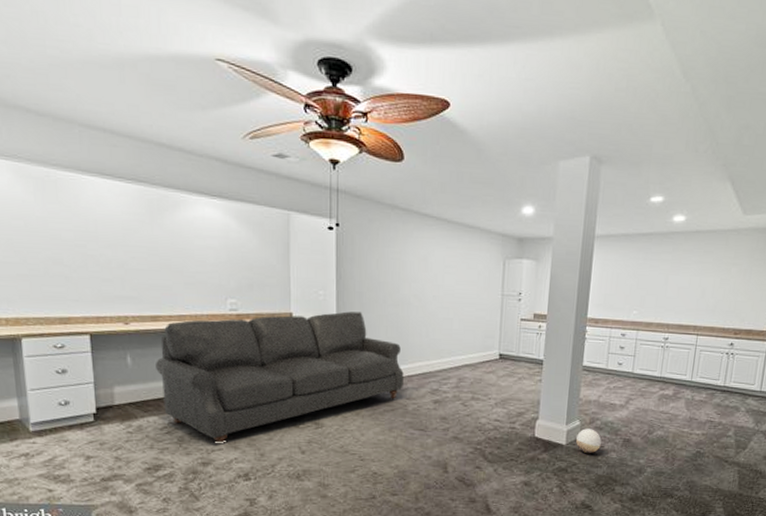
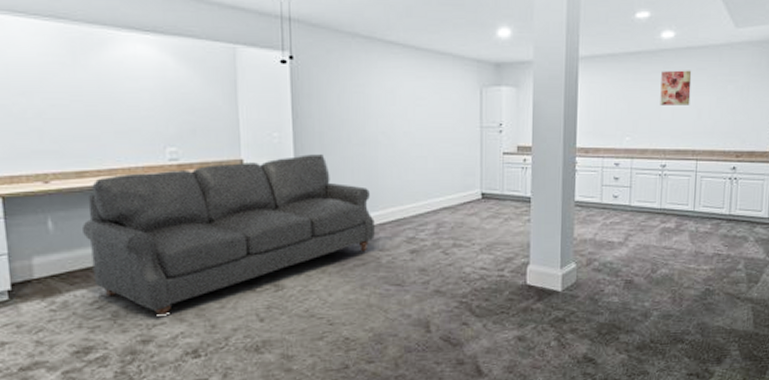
ball: present [576,428,602,454] -> none [573,271,601,300]
wall art: none [667,251,699,285] -> present [660,70,692,105]

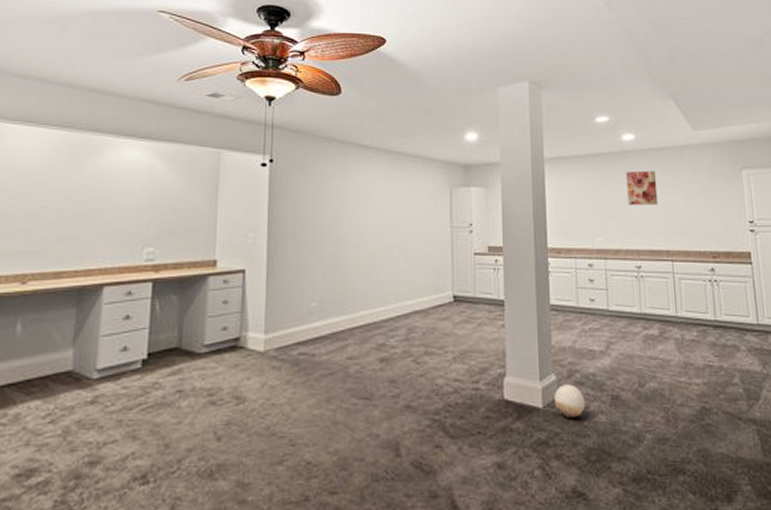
sofa: present [83,154,375,317] -> none [49,255,344,434]
ball: none [573,271,601,300] -> present [555,384,585,419]

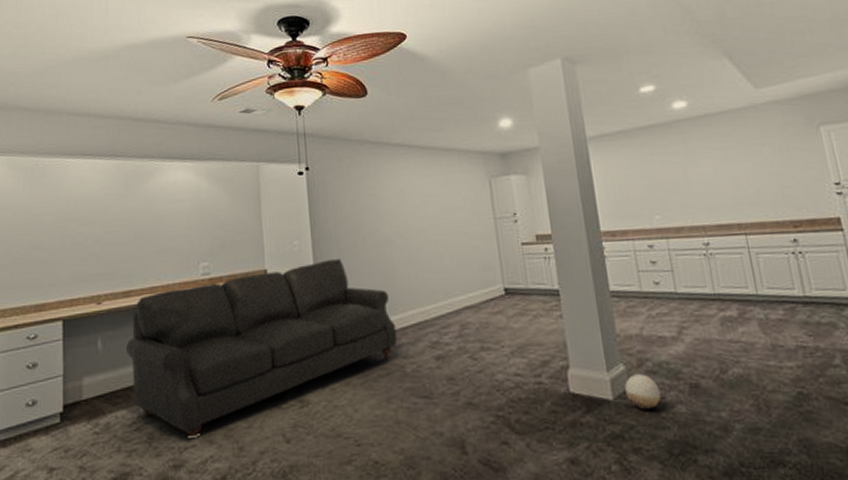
sofa: none [49,255,344,434] -> present [126,259,397,439]
wall art: present [626,170,658,205] -> none [681,138,723,178]

